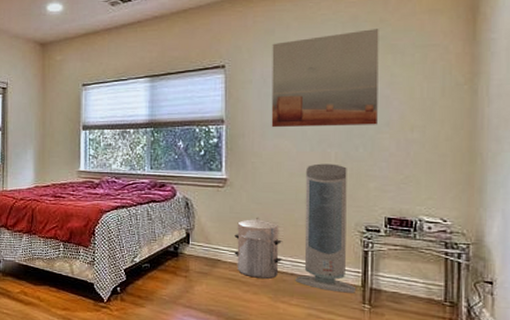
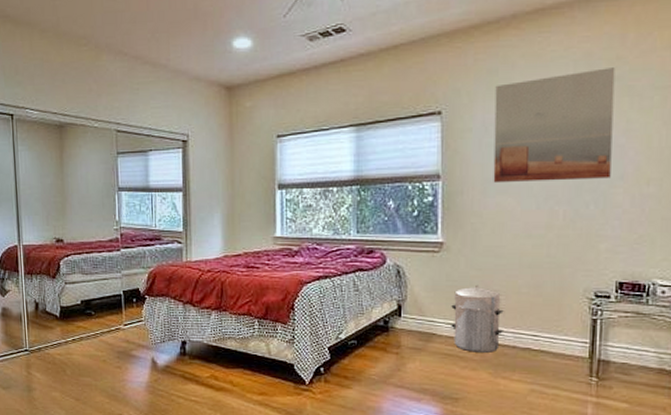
air purifier: present [295,163,357,293] -> none [518,223,584,366]

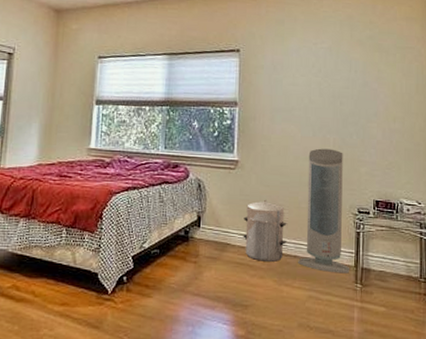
wall art: present [493,67,615,184] -> none [279,29,369,115]
air purifier: none [518,223,584,366] -> present [298,148,350,274]

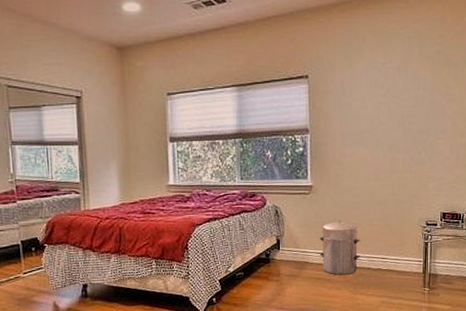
air purifier: present [298,148,350,274] -> none [371,167,419,280]

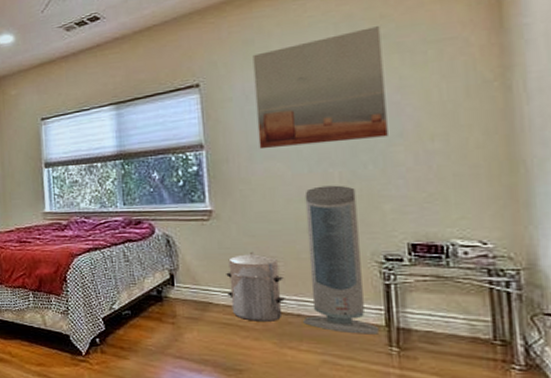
wall art: none [350,44,438,136] -> present [252,26,388,150]
air purifier: none [371,167,419,280] -> present [303,185,380,335]

